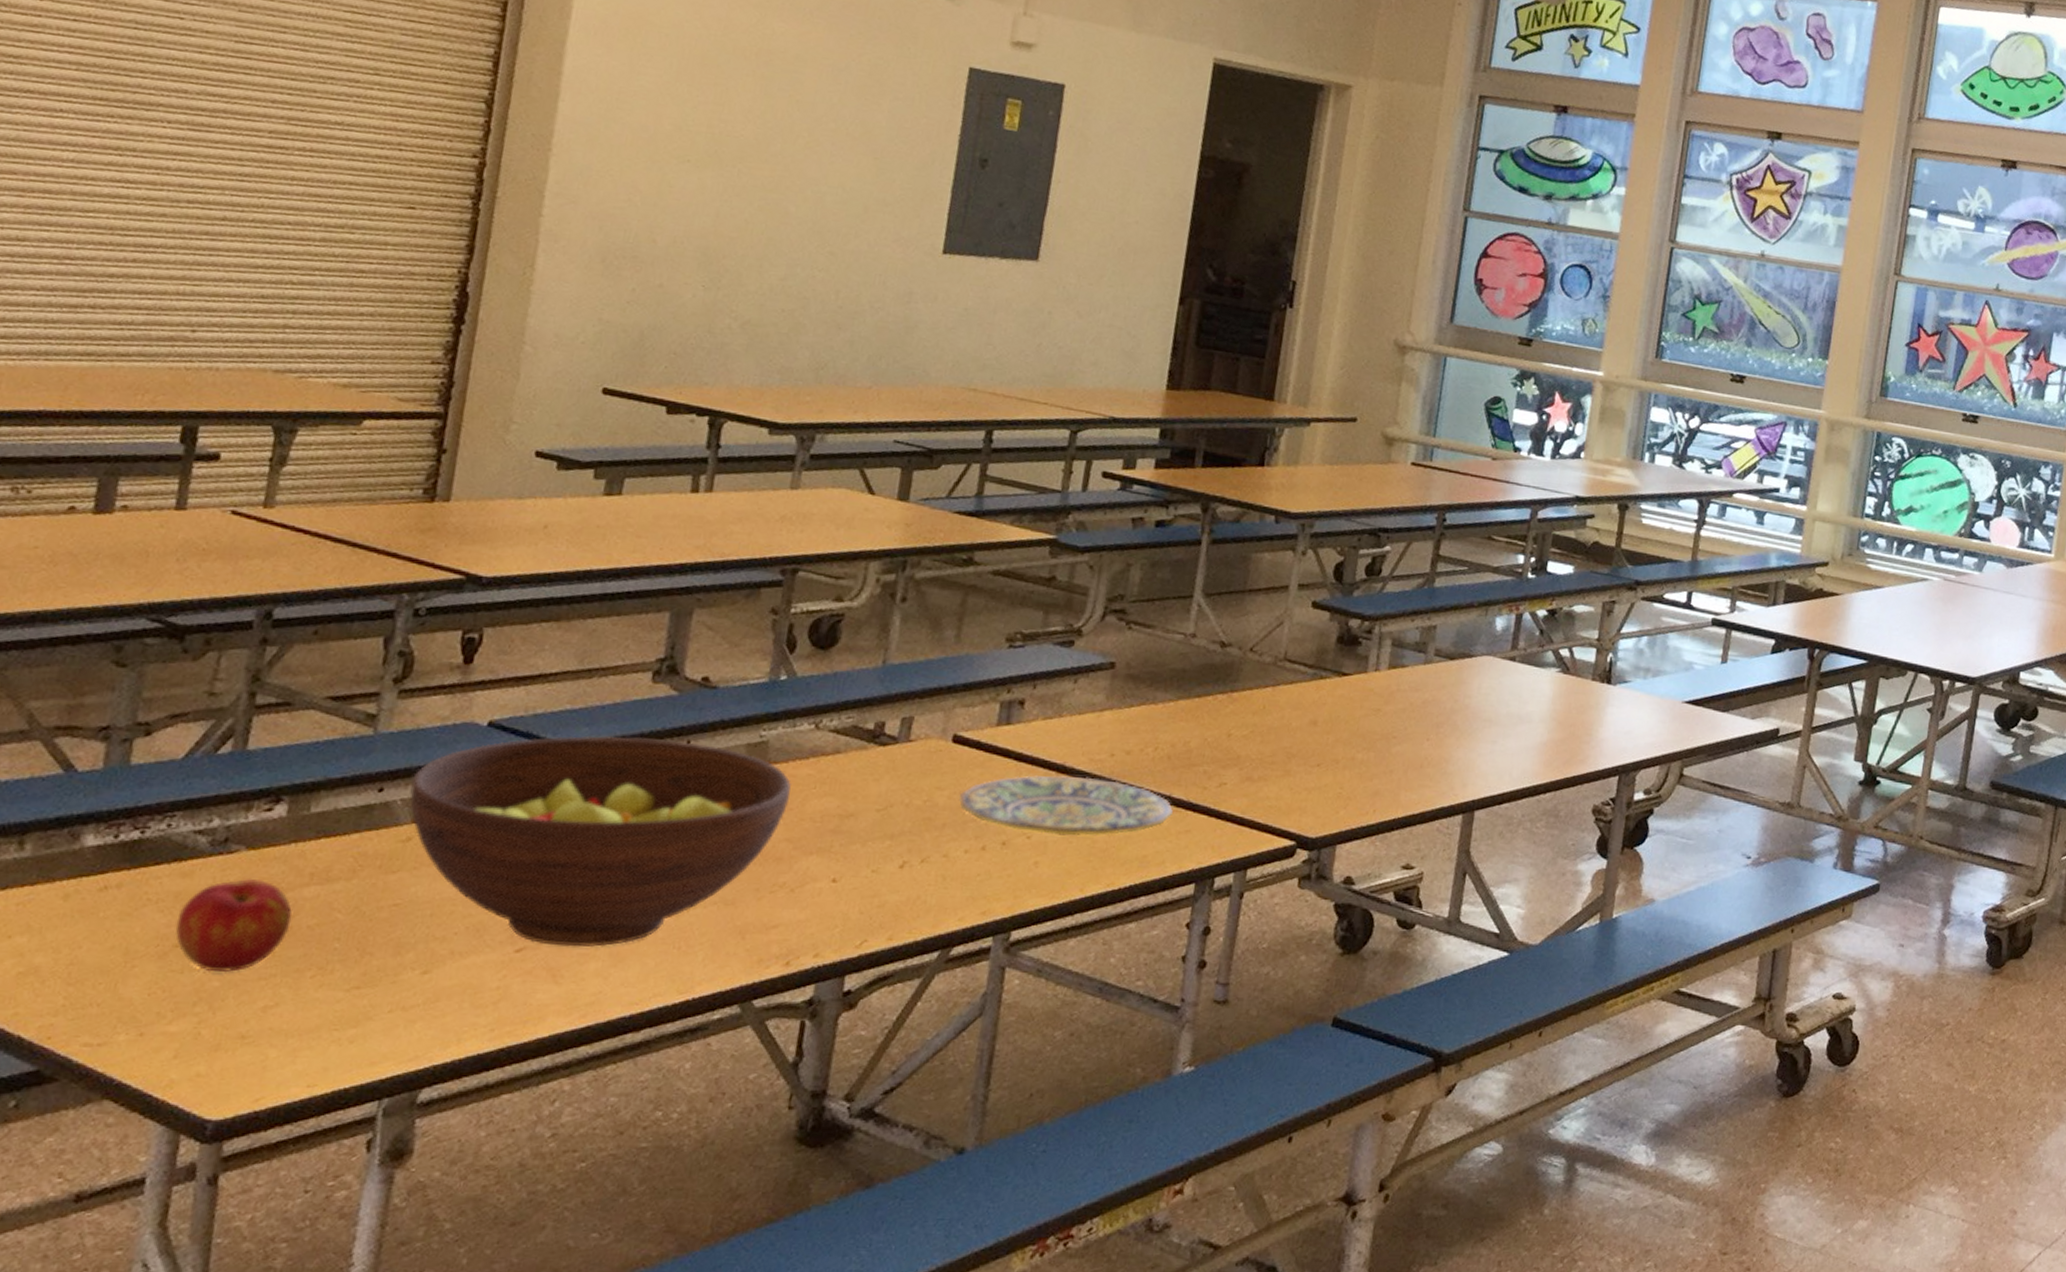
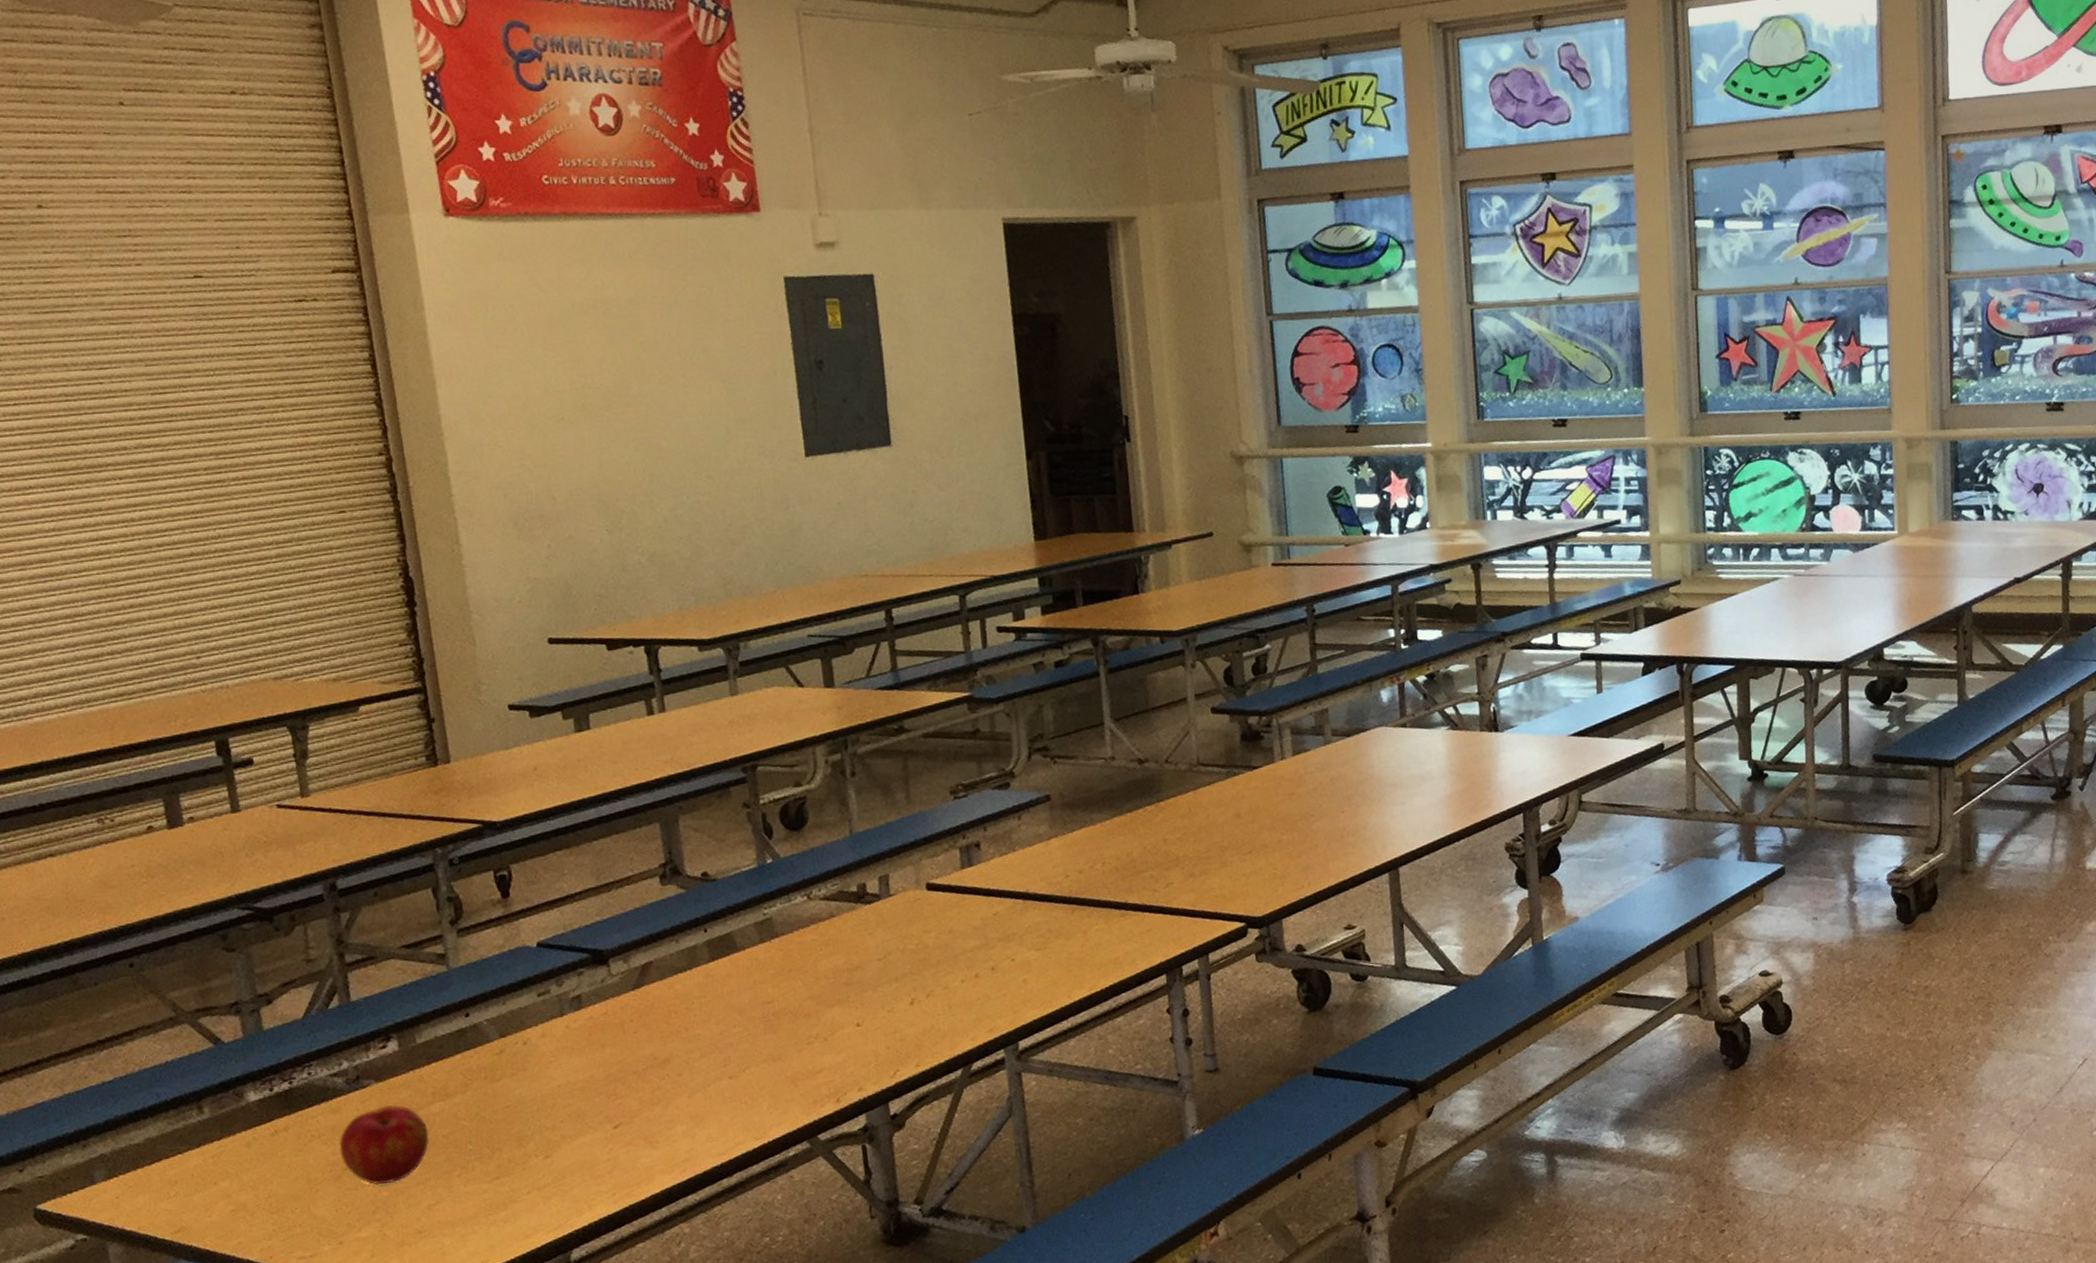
fruit bowl: present [409,735,791,947] -> none [489,929,803,1119]
plate: present [958,775,1173,837] -> none [944,898,1132,956]

